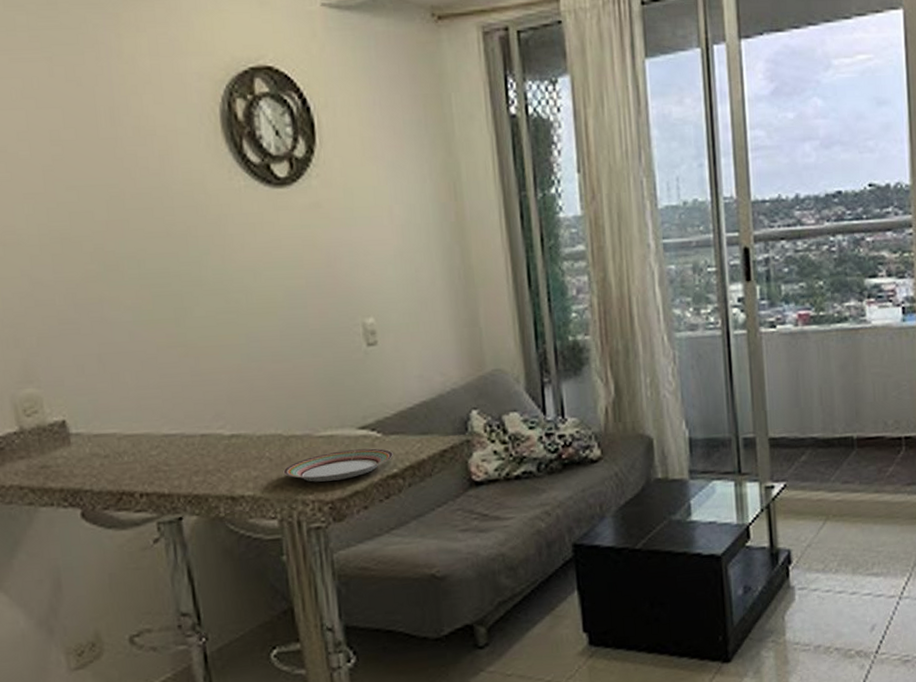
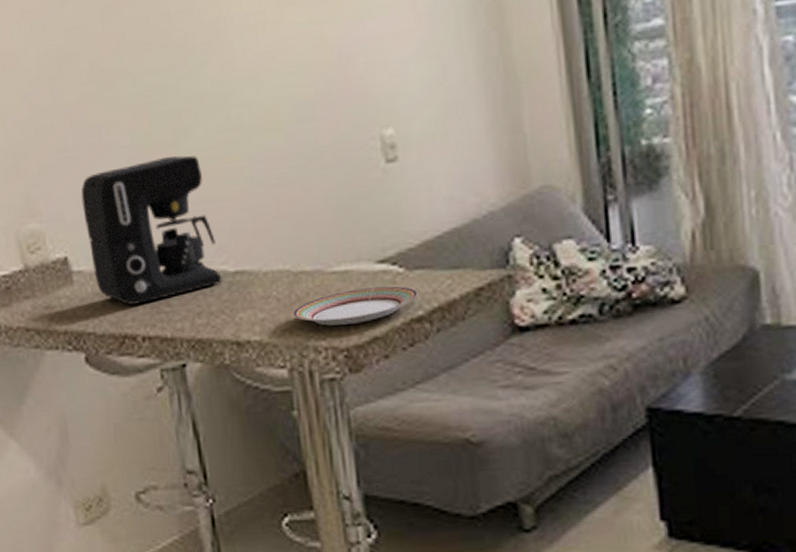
coffee maker: none [81,331,219,465] -> present [81,155,223,305]

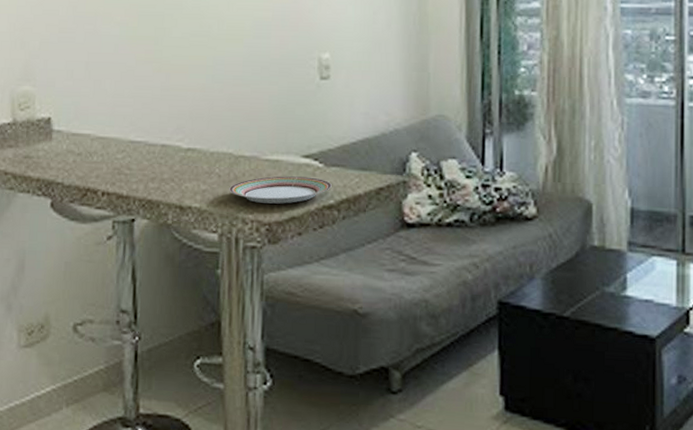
coffee maker: present [81,155,223,305] -> none [70,48,176,164]

